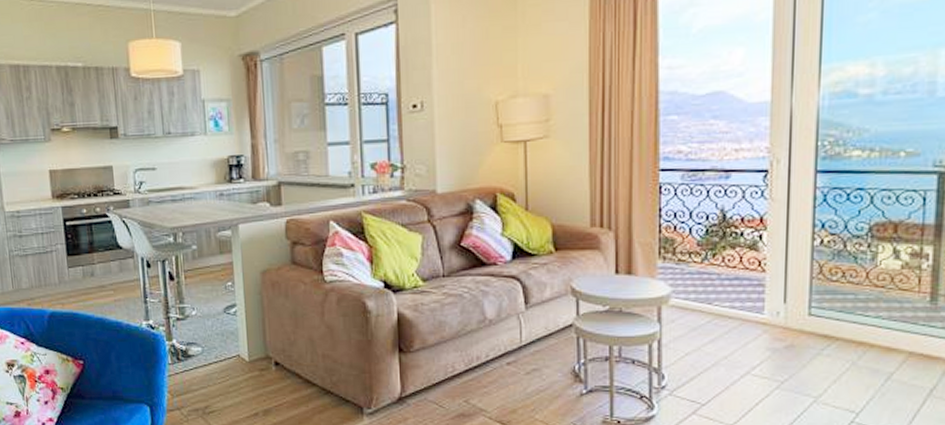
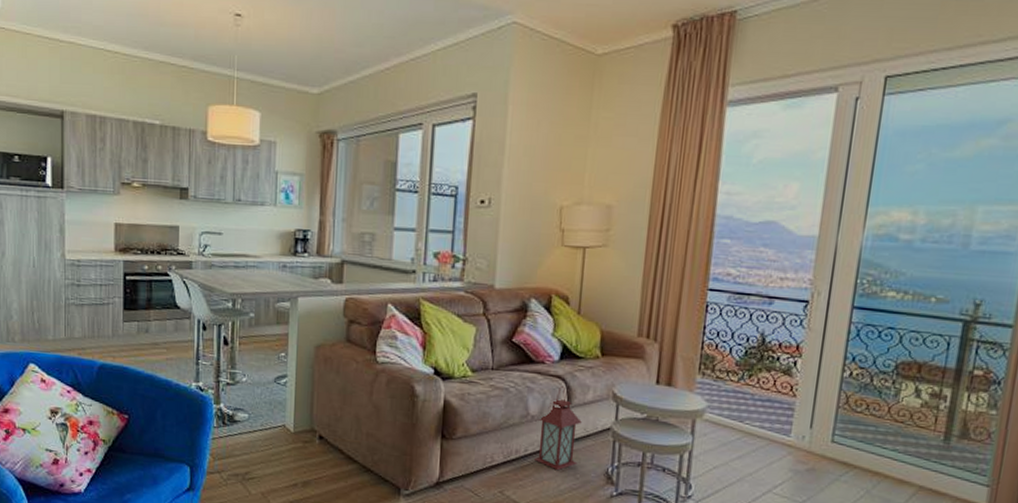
lantern: none [495,286,542,374] -> present [533,386,582,471]

